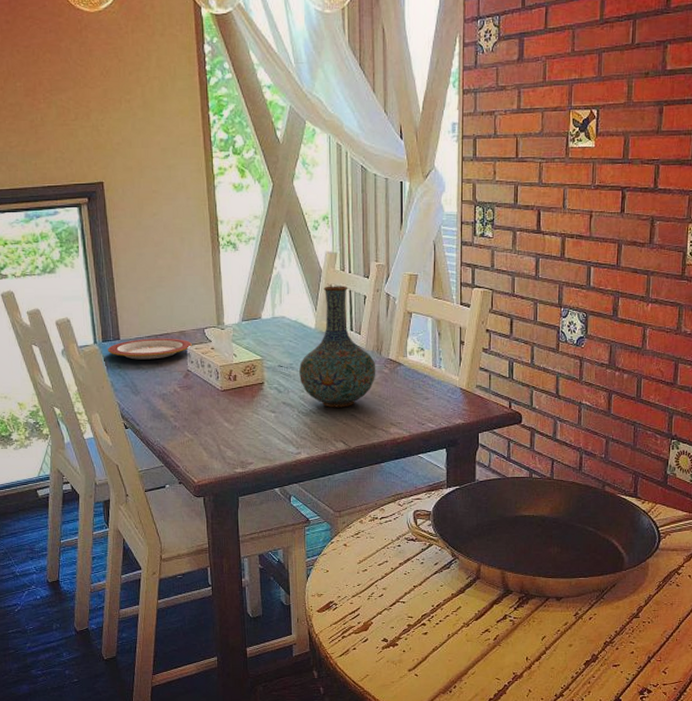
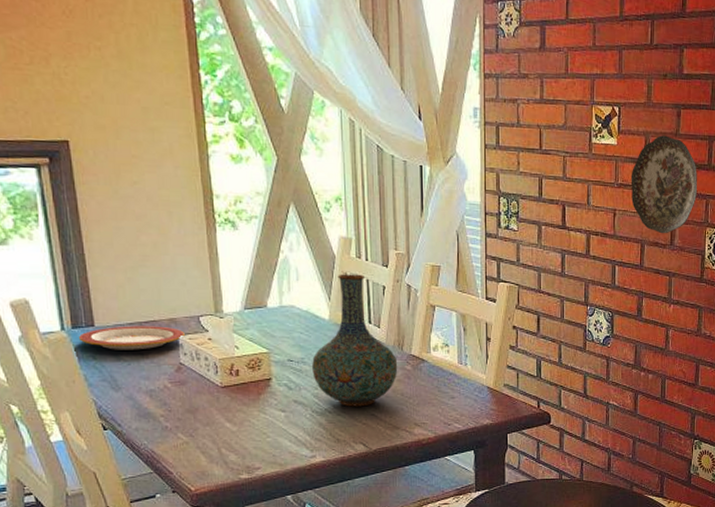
decorative plate: none [608,134,680,233] -> present [631,135,698,234]

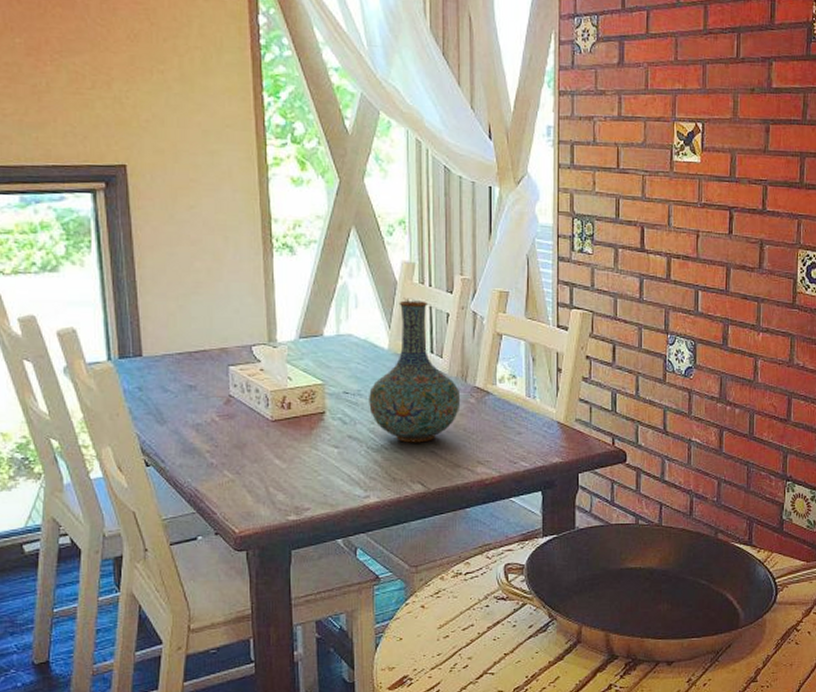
plate: present [79,326,185,350] -> none [126,355,236,382]
decorative plate: present [631,135,698,234] -> none [715,152,789,257]

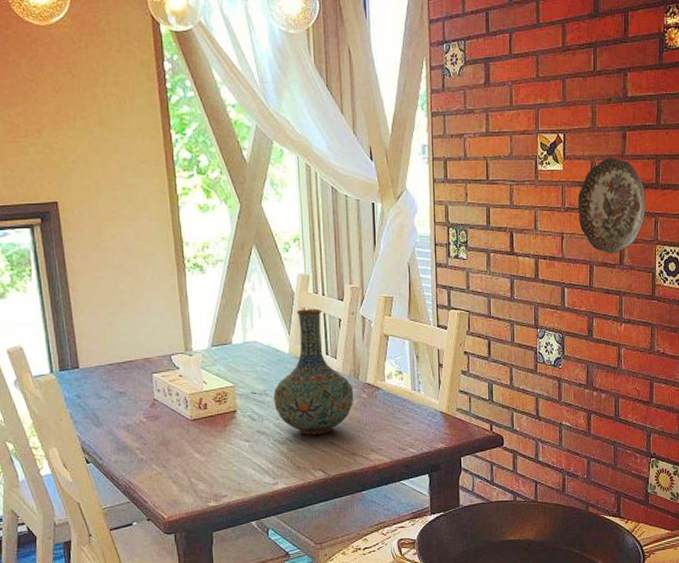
decorative plate: none [715,152,789,257] -> present [577,158,646,254]

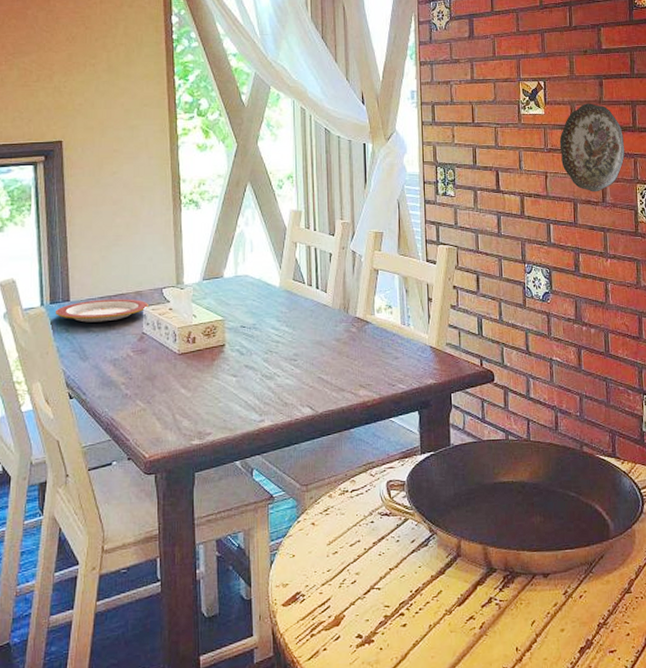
plate: none [66,365,158,389] -> present [56,299,148,323]
vase: present [273,309,354,435] -> none [262,243,344,370]

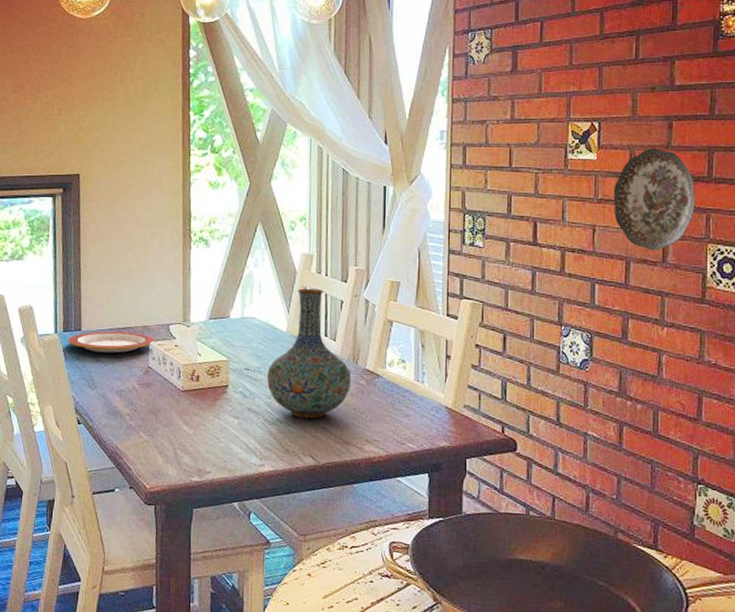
vase: none [262,243,344,370] -> present [266,288,352,419]

